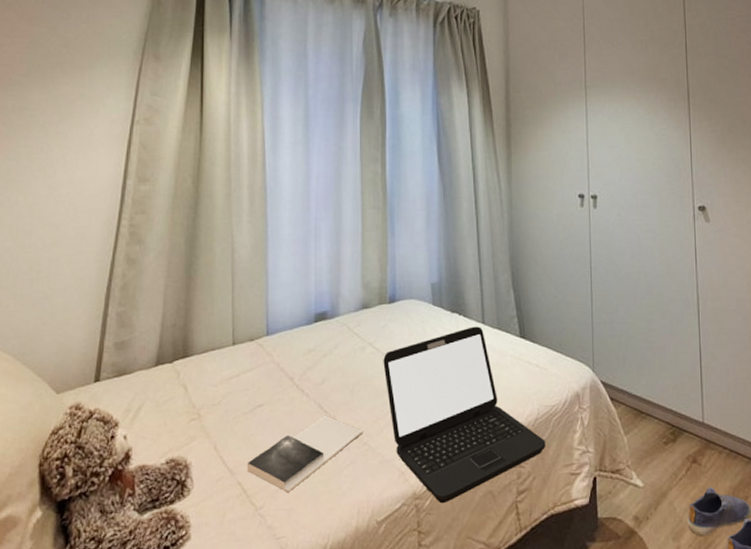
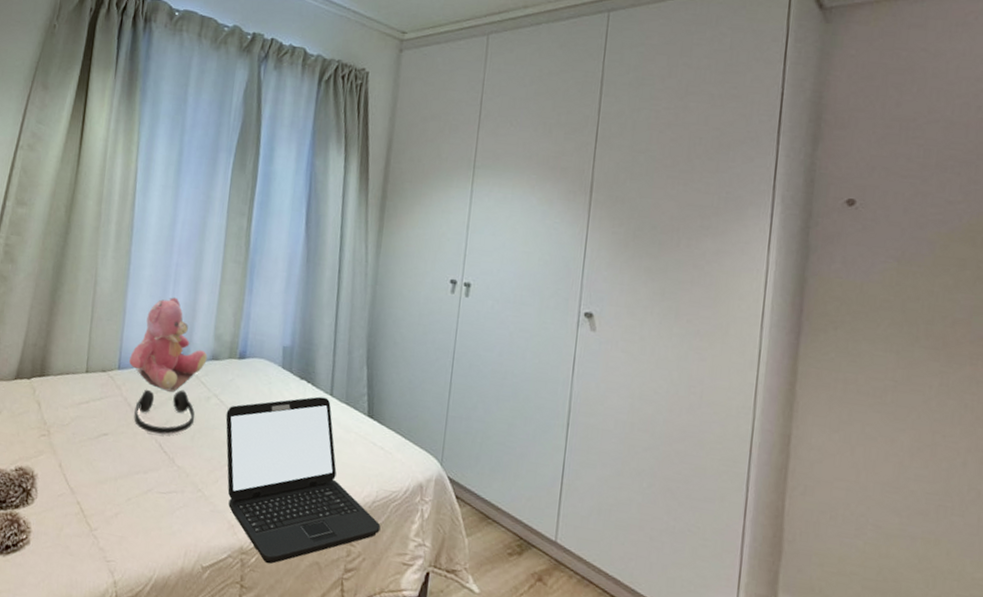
book: present [246,415,364,492] -> none [86,455,200,521]
teddy bear: none [278,252,357,350] -> present [129,297,208,393]
headphones: none [289,344,352,395] -> present [134,389,195,435]

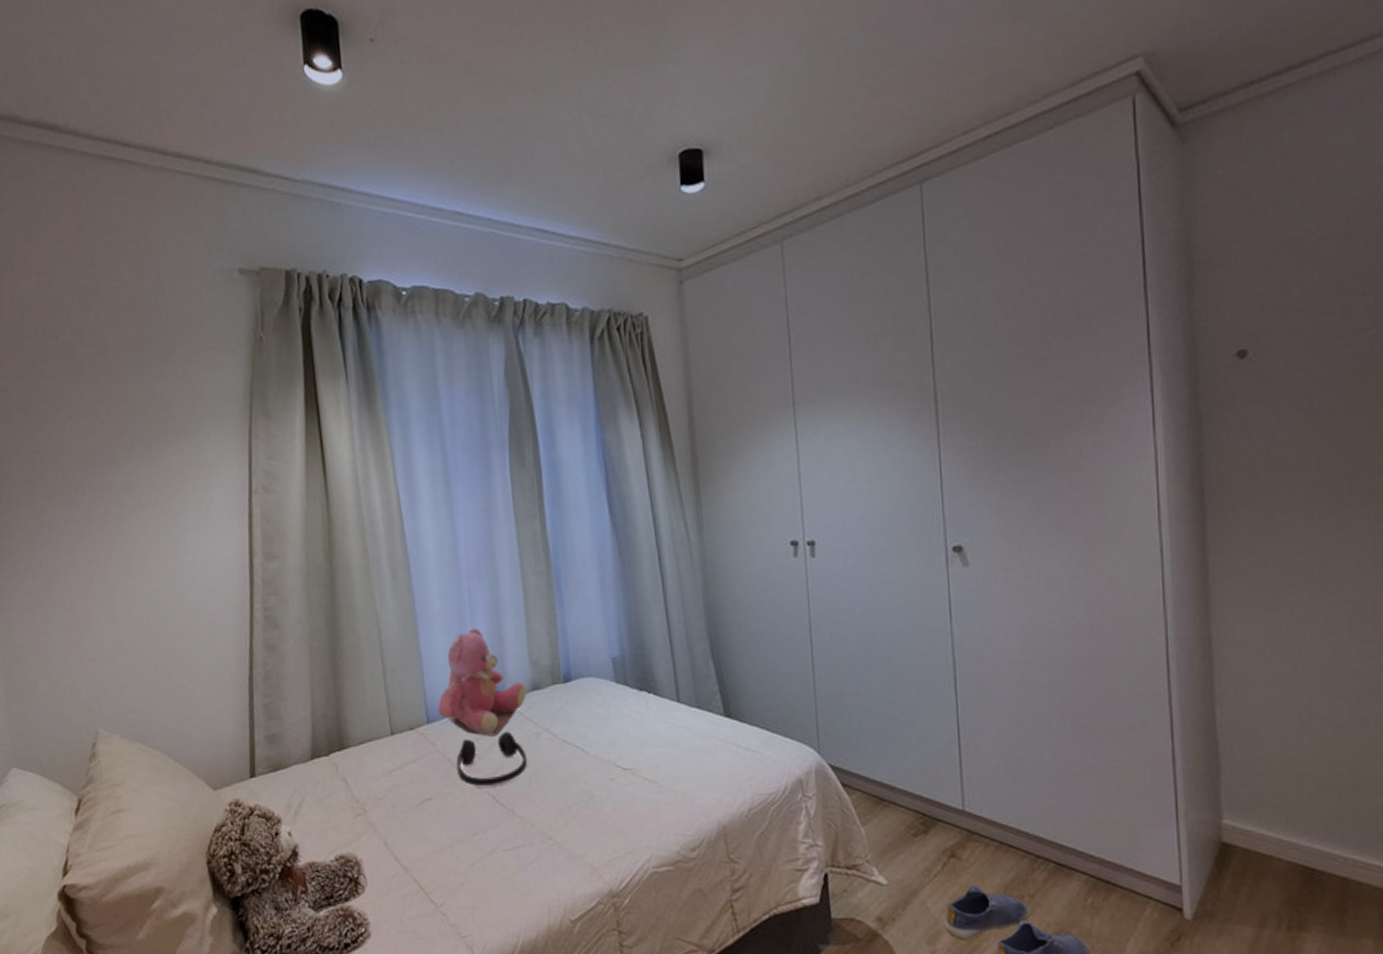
laptop: present [225,396,381,565] -> none [562,705,763,902]

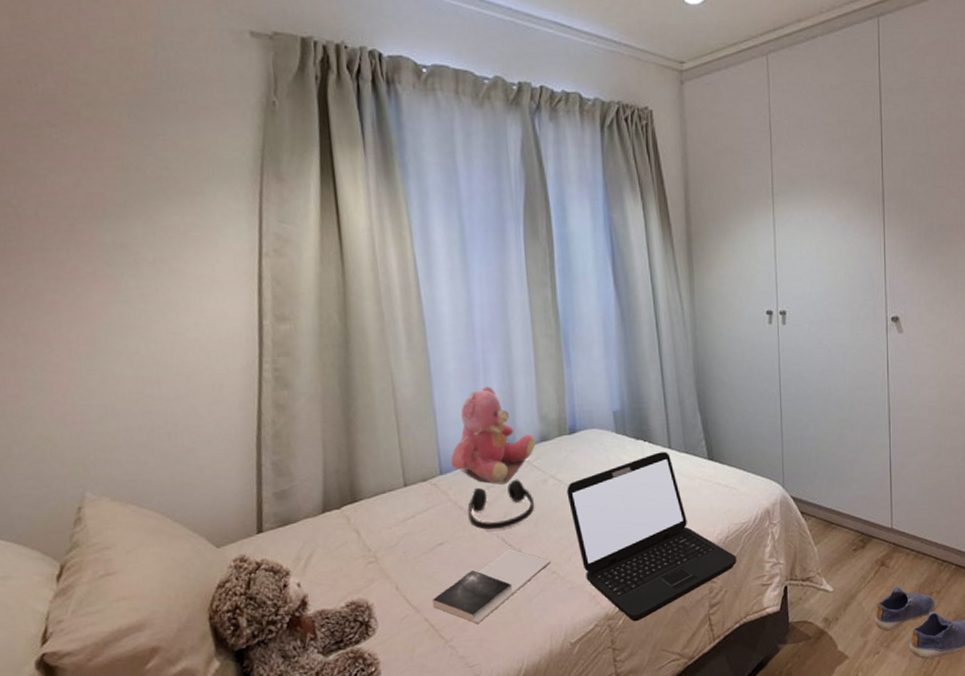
book: none [421,808,547,890] -> present [431,548,551,624]
laptop: none [562,705,763,902] -> present [567,451,737,622]

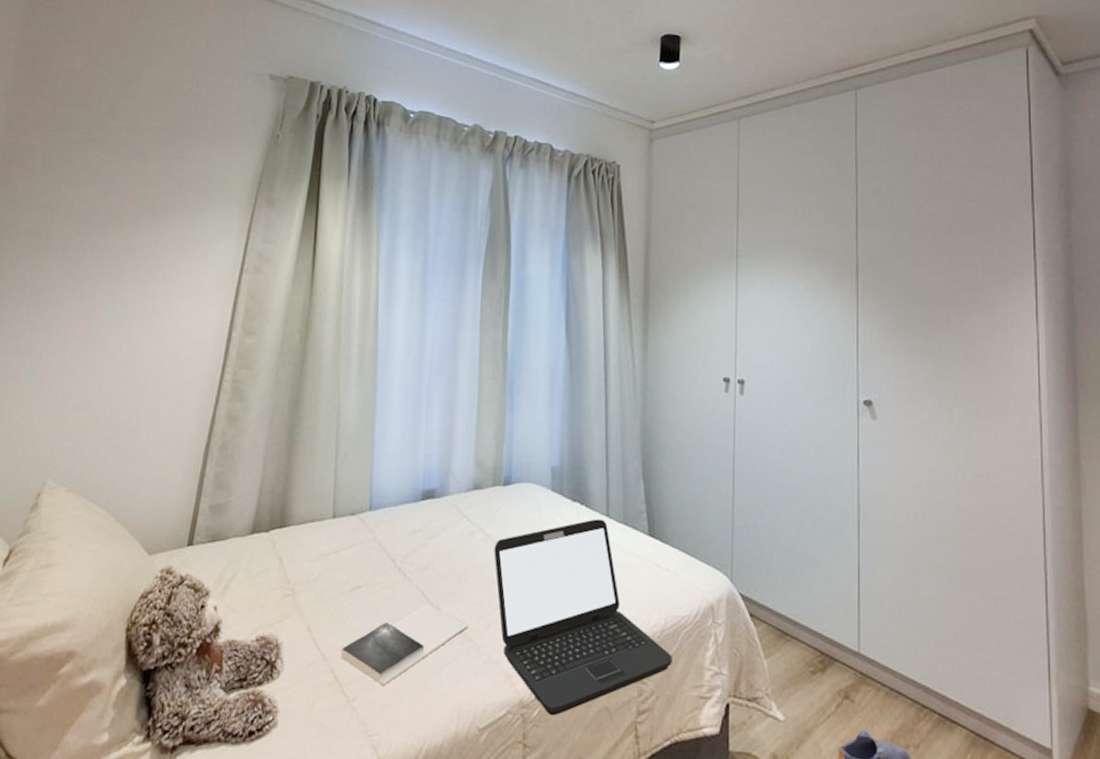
teddy bear: present [451,386,536,485] -> none [382,423,469,532]
headphones: present [467,479,535,531] -> none [390,526,460,581]

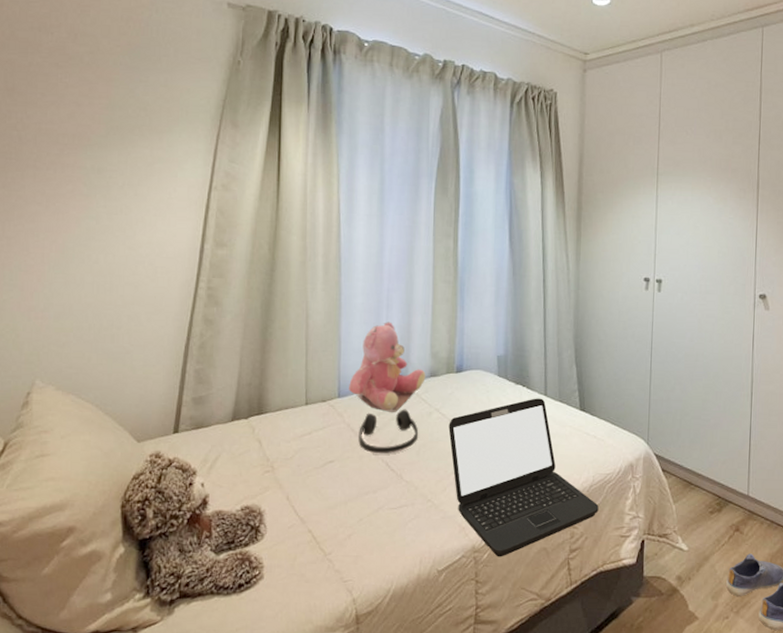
book: present [340,603,469,686] -> none [317,473,428,541]
teddy bear: none [382,423,469,532] -> present [349,322,426,413]
headphones: none [390,526,460,581] -> present [358,409,419,454]

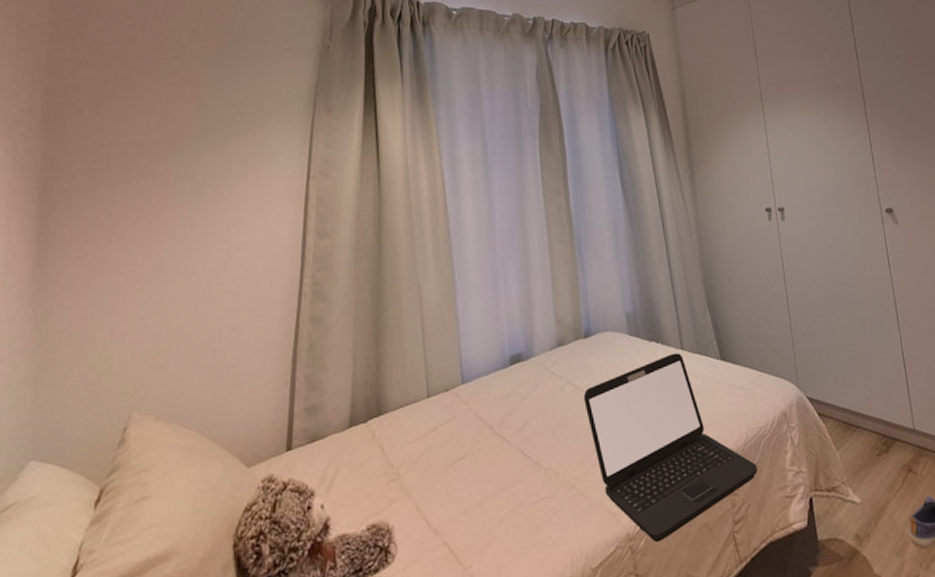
teddy bear: present [349,322,426,413] -> none [472,292,553,393]
headphones: present [358,409,419,454] -> none [488,386,553,443]

